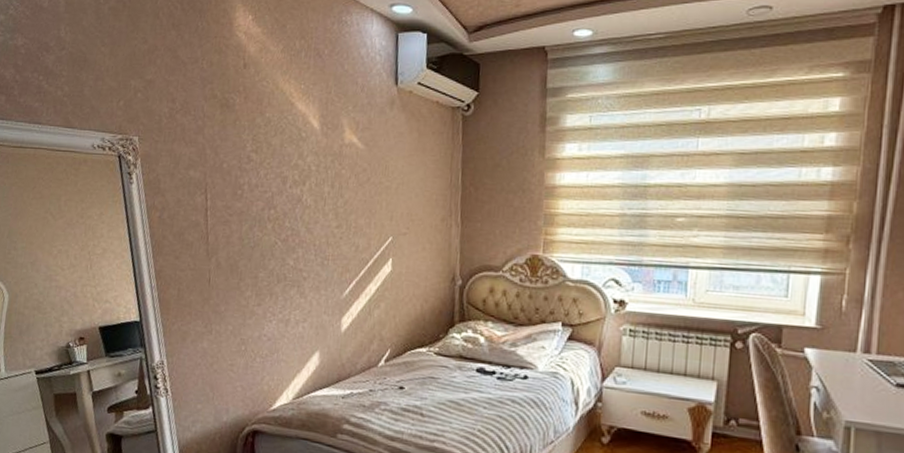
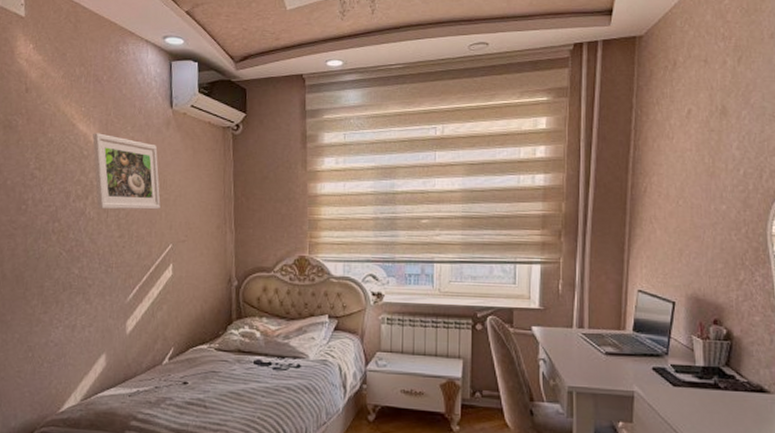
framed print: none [311,113,382,199] -> present [92,133,161,210]

